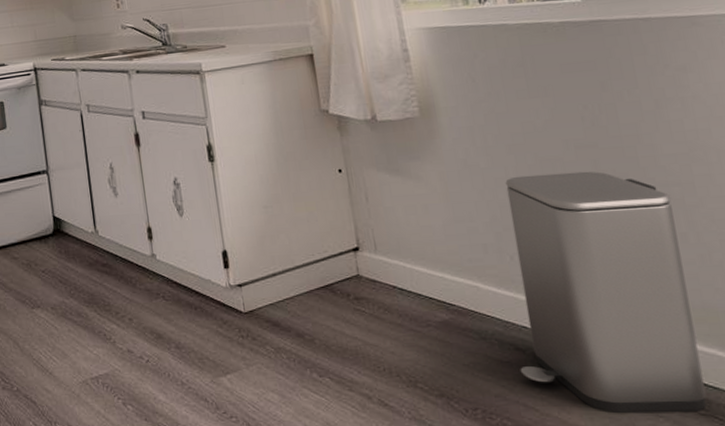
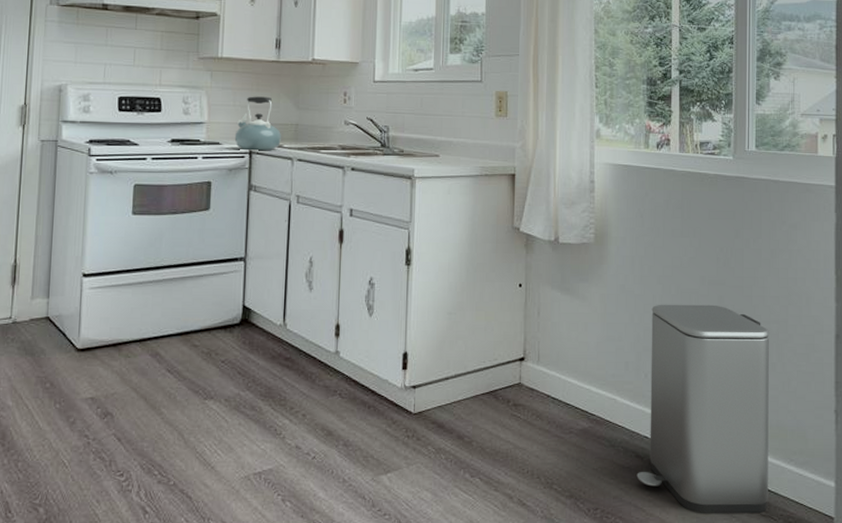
kettle: none [17,13,63,68] -> present [234,96,282,151]

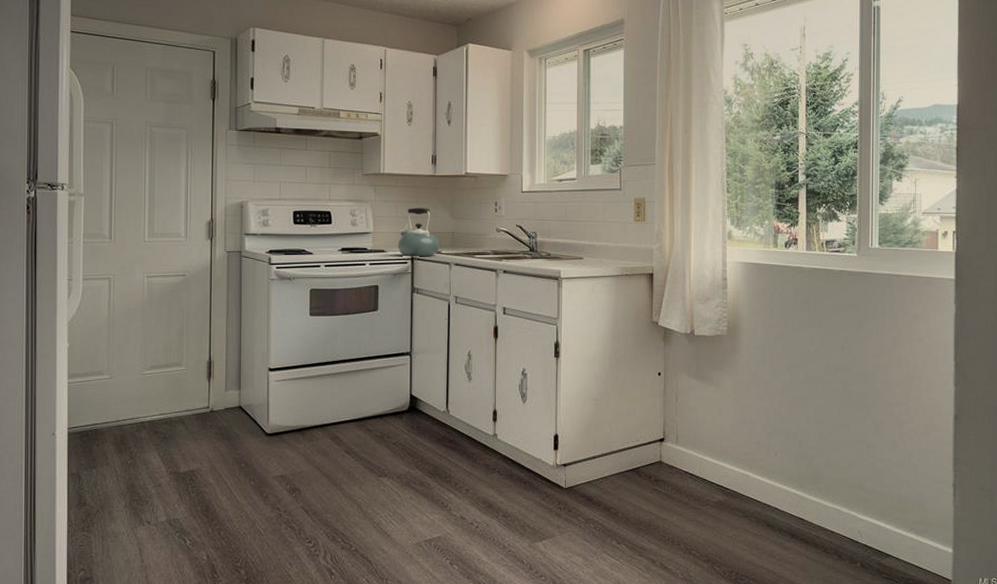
pedal bin: present [636,304,770,513] -> none [768,389,892,576]

